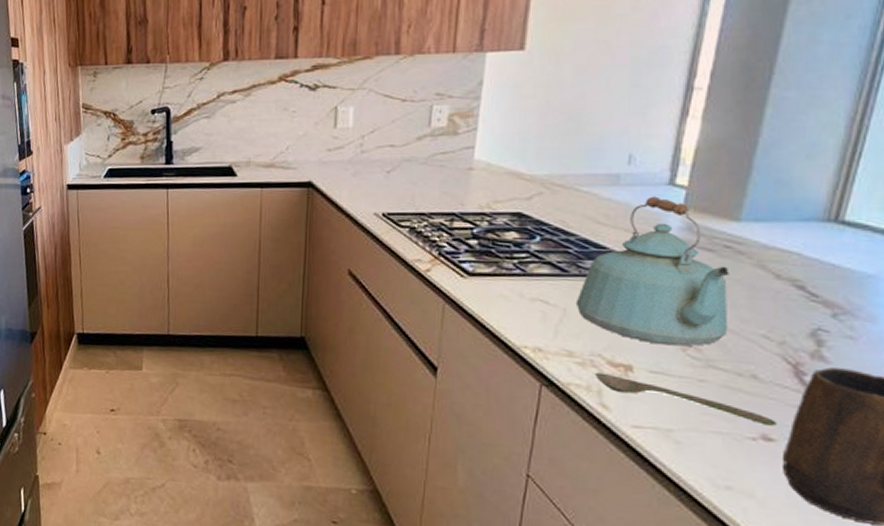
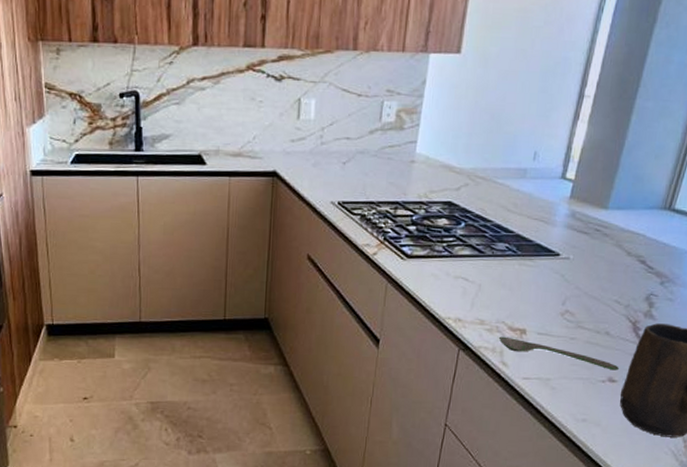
kettle: present [575,196,730,346] -> none [488,188,598,312]

